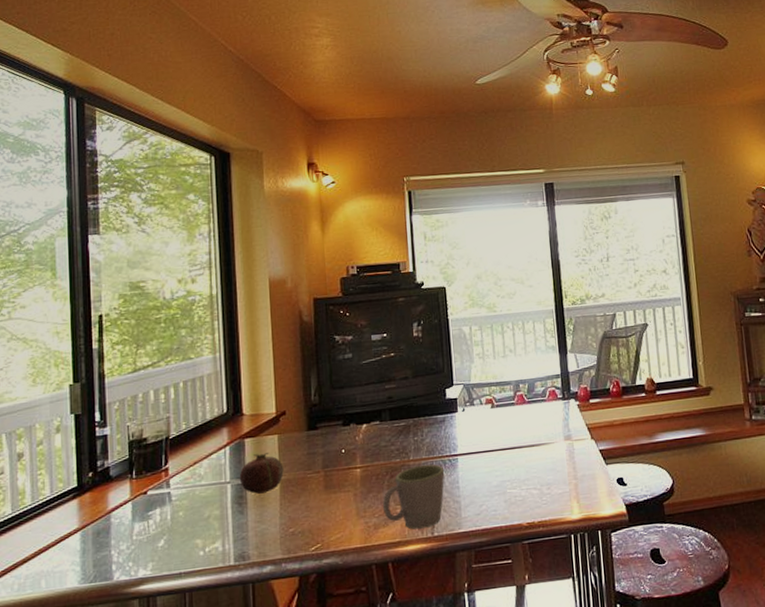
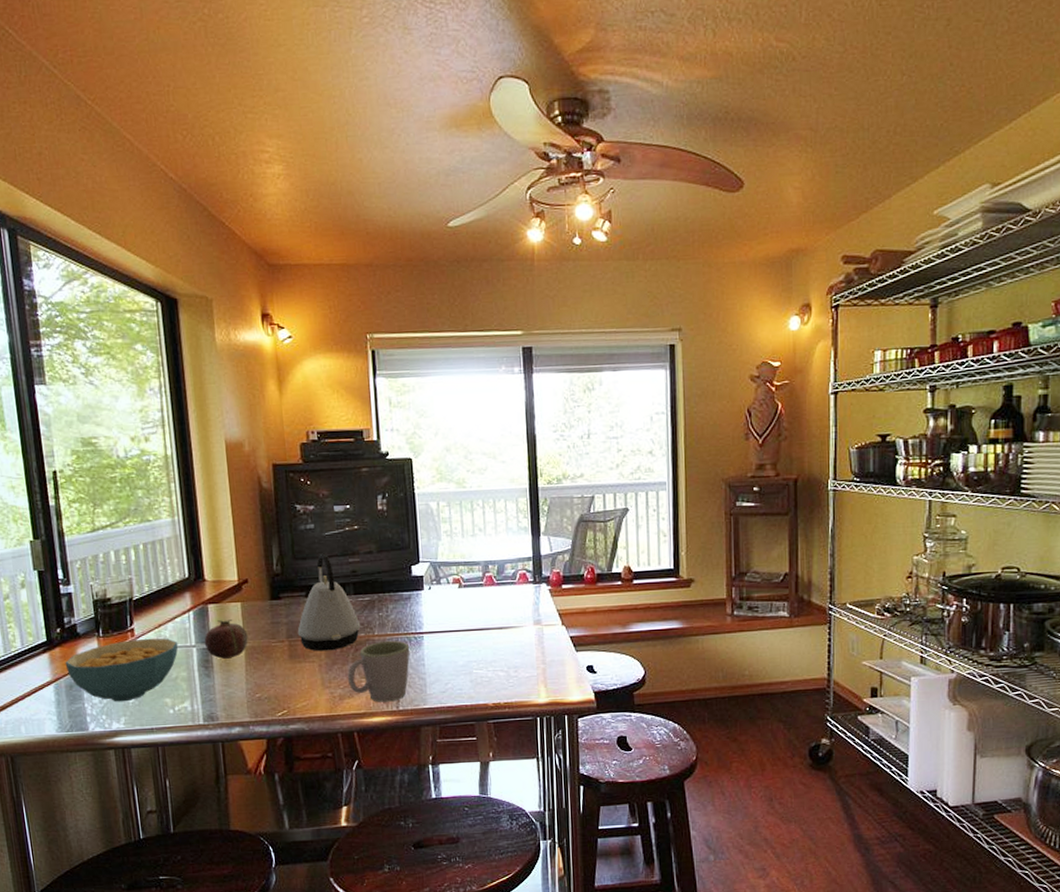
cereal bowl: none [94,476,213,547] -> present [65,638,178,702]
kettle: none [333,381,397,480] -> present [297,553,361,651]

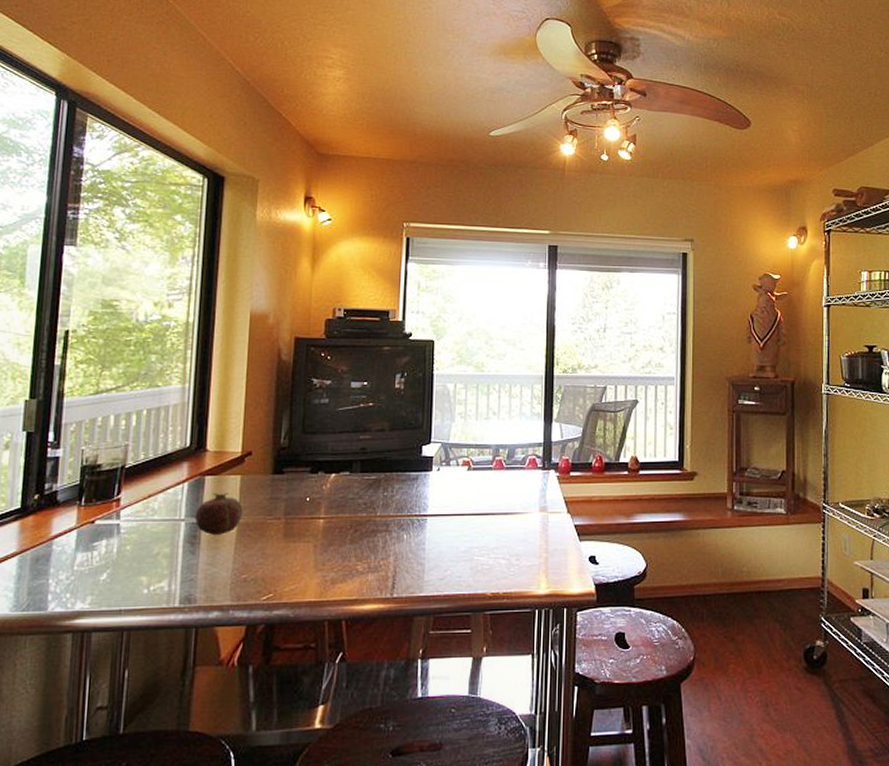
cereal bowl: present [65,638,178,702] -> none [36,509,166,579]
kettle: present [297,553,361,651] -> none [296,429,364,531]
mug: present [348,641,410,702] -> none [343,523,411,588]

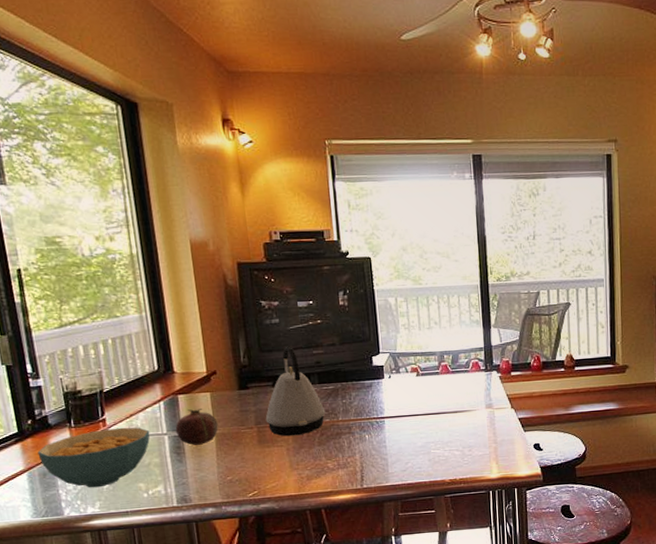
cereal bowl: none [36,509,166,579] -> present [37,427,150,488]
kettle: none [296,429,364,531] -> present [265,346,326,436]

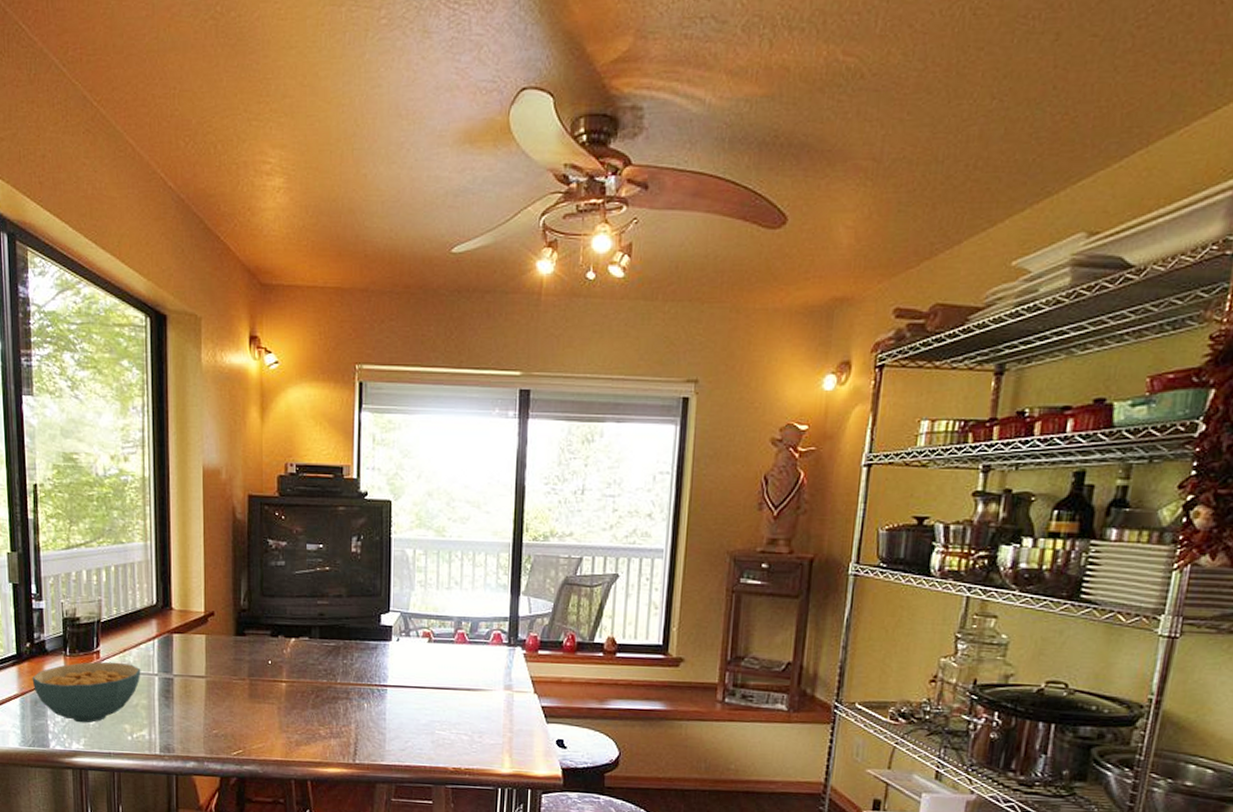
fruit: present [175,409,218,445] -> none [166,651,210,691]
kettle: present [265,346,326,436] -> none [259,592,324,694]

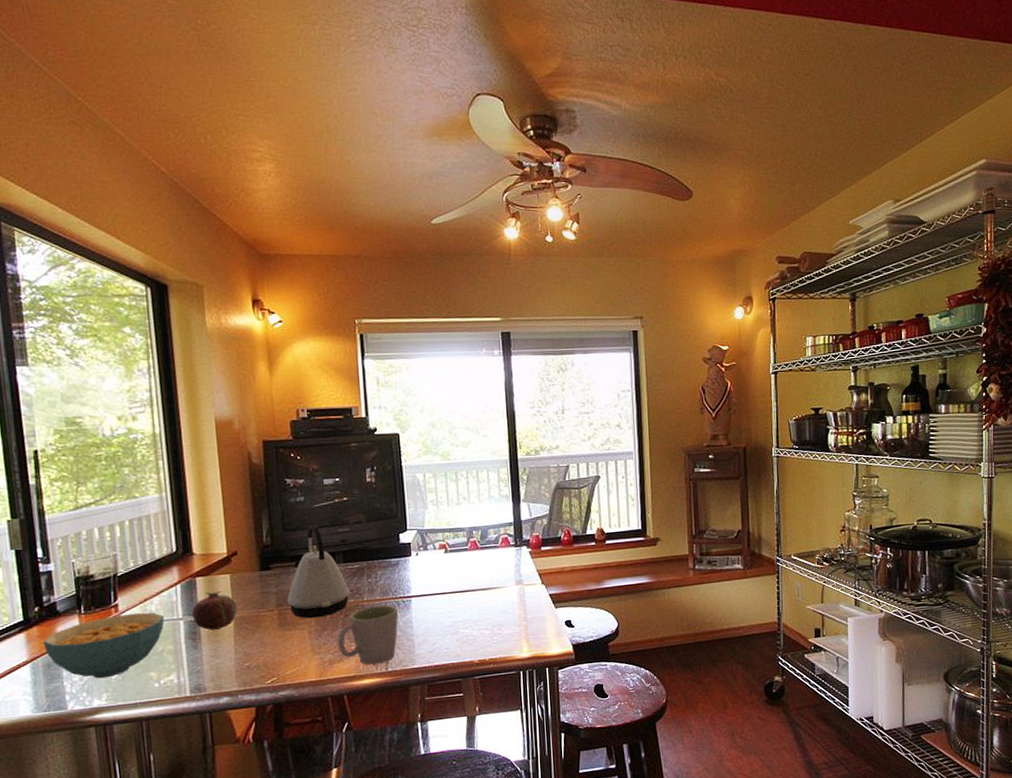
fruit: none [166,651,210,691] -> present [191,591,237,631]
kettle: none [259,592,324,694] -> present [287,524,351,619]
mug: none [306,690,371,754] -> present [337,605,398,665]

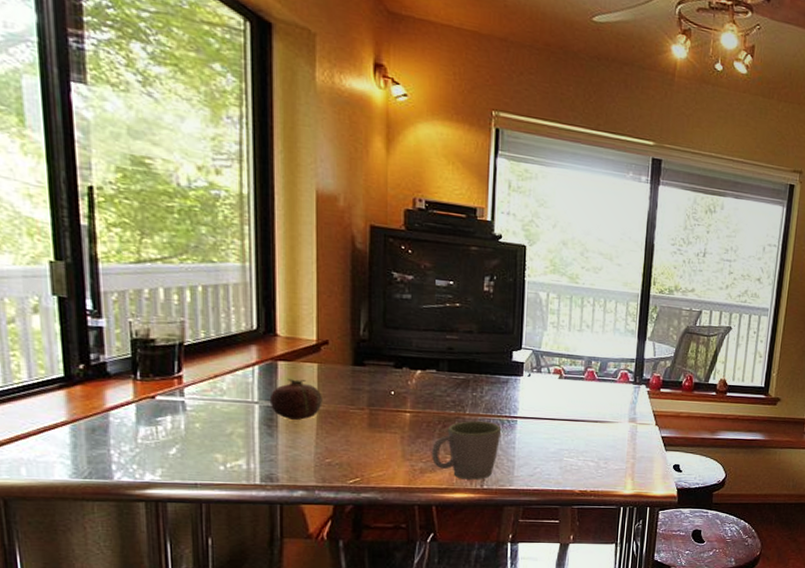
cereal bowl: present [43,612,165,679] -> none [87,387,237,453]
kettle: present [287,524,351,619] -> none [380,325,452,424]

